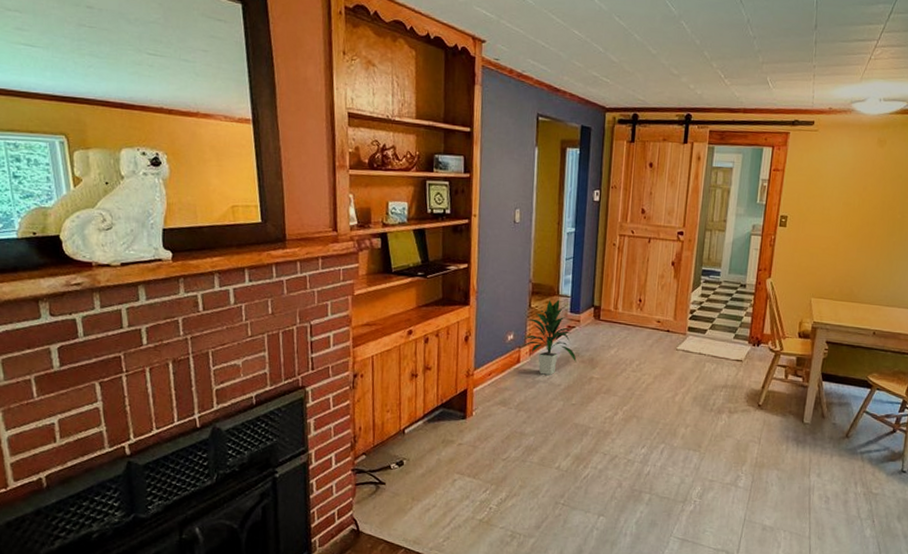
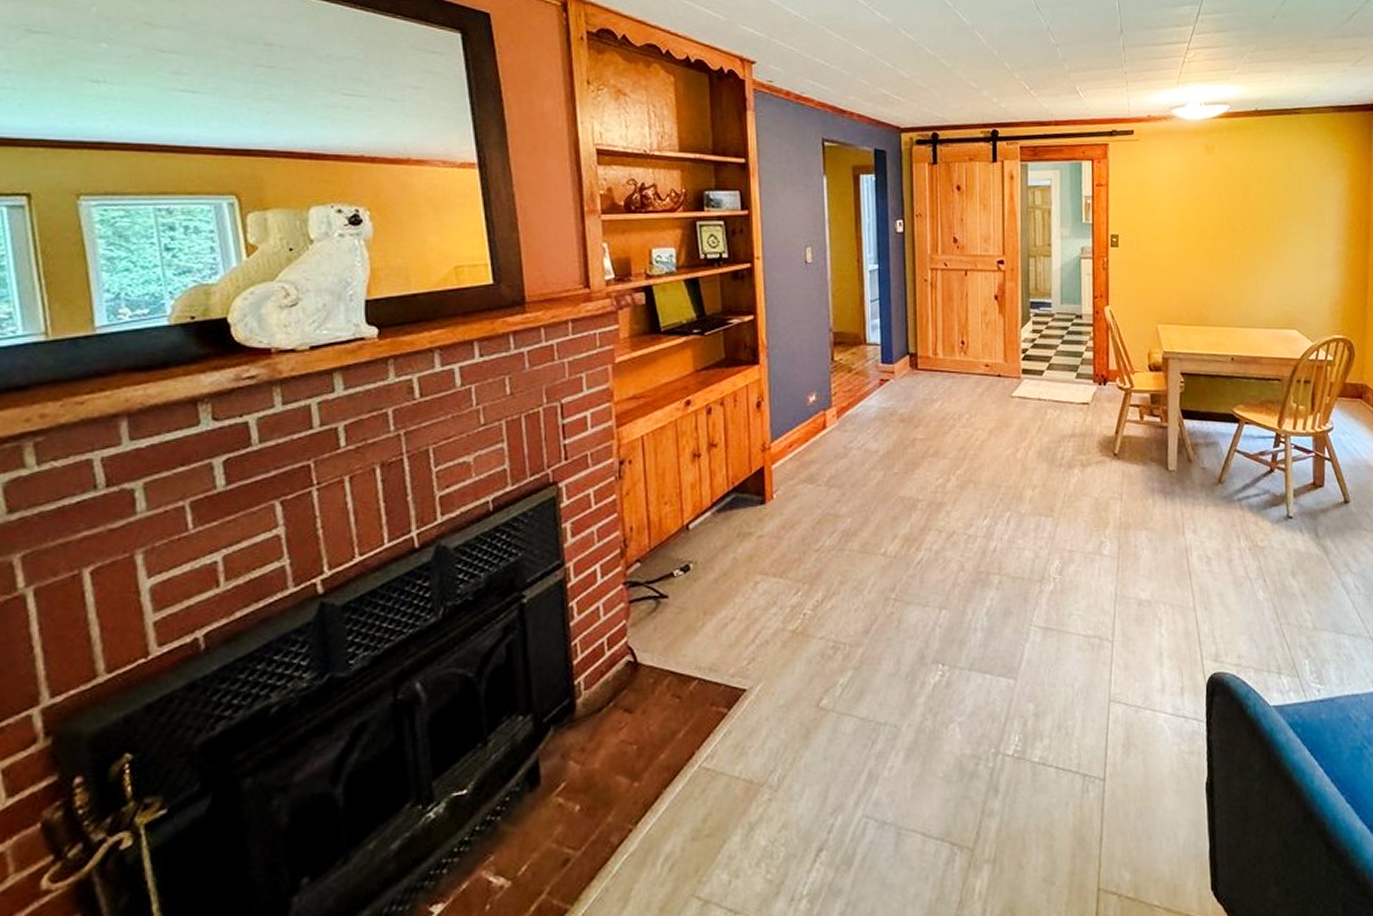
indoor plant: present [523,299,577,375] -> none [828,349,895,440]

